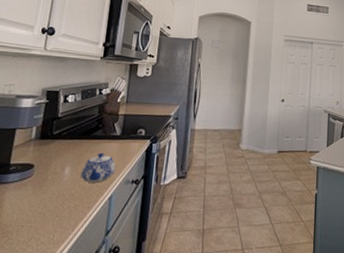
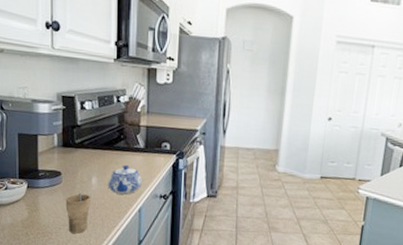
cup: none [31,185,62,230] -> present [65,193,91,234]

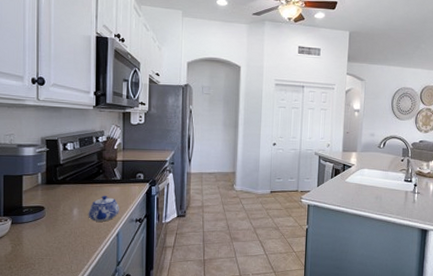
cup: present [65,193,91,234] -> none [48,224,73,262]

